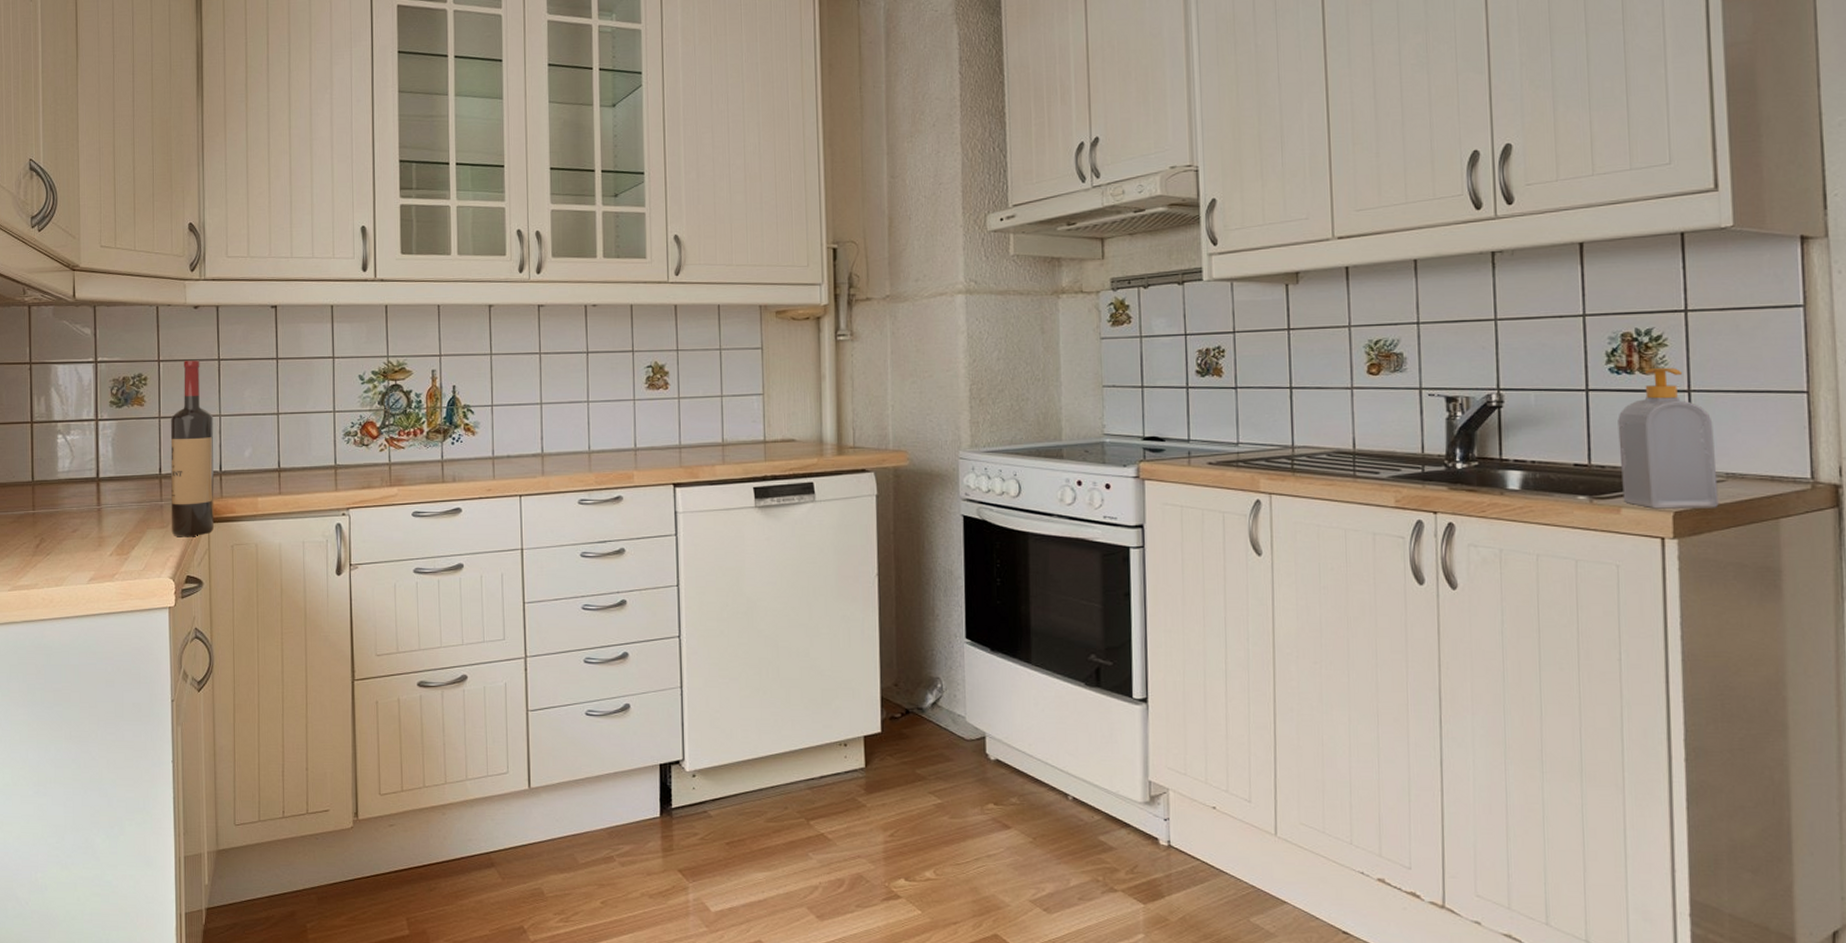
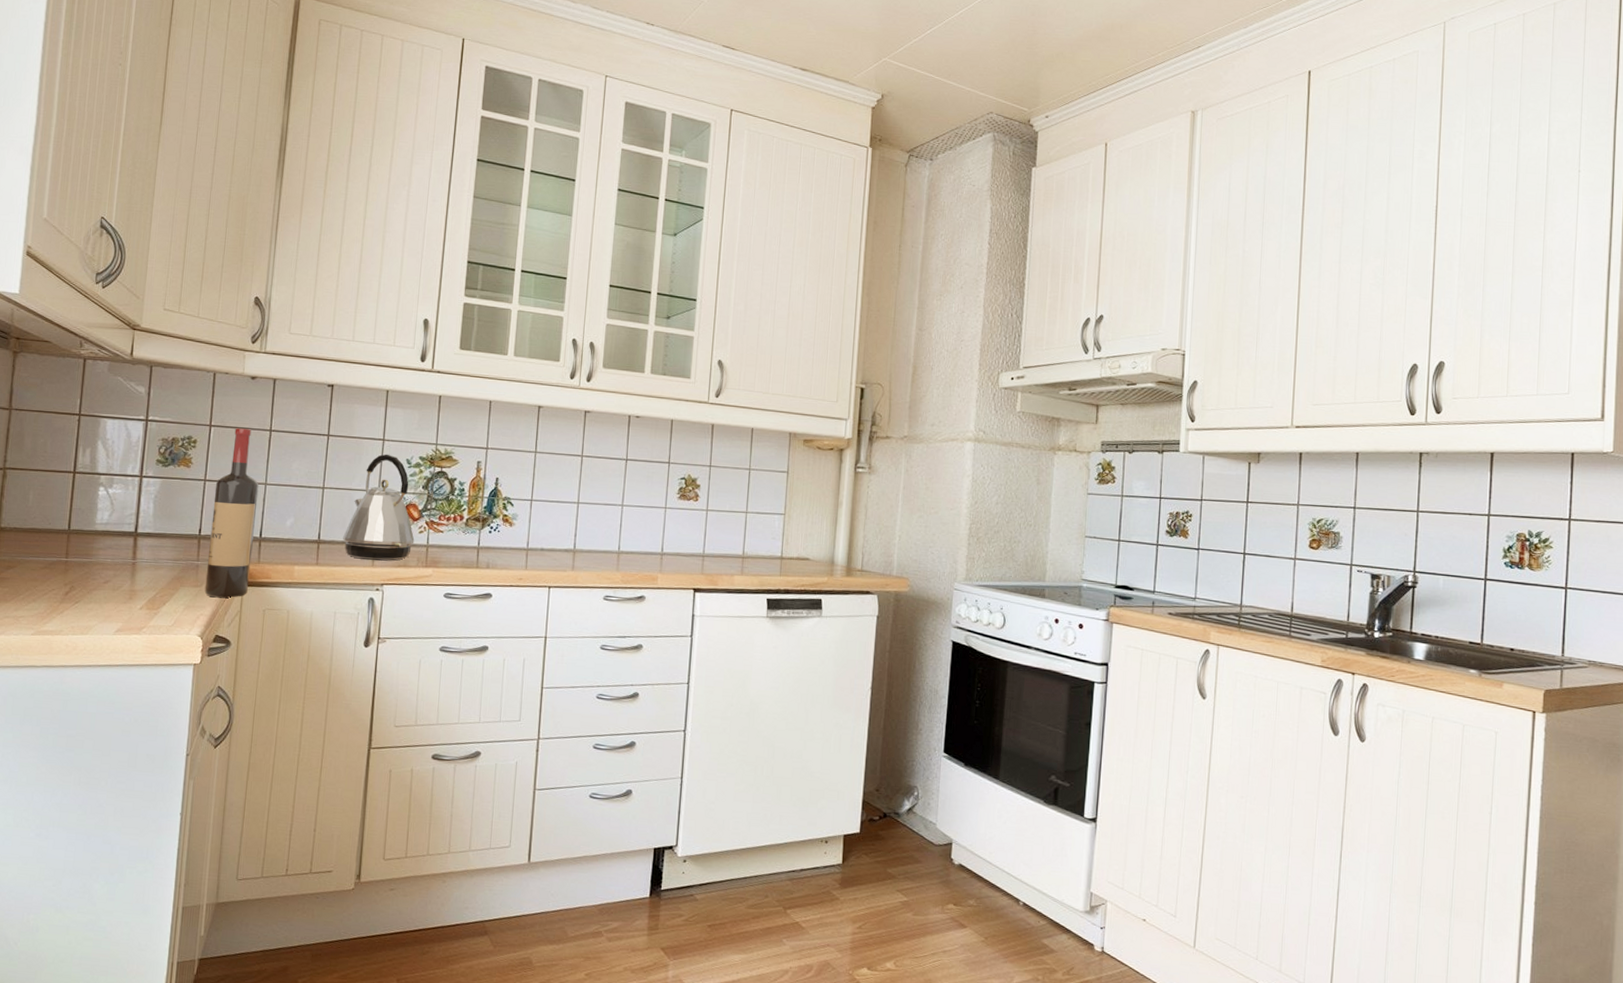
kettle: none [303,372,376,484] -> present [343,454,415,561]
soap bottle: present [1618,367,1719,509] -> none [1506,565,1582,690]

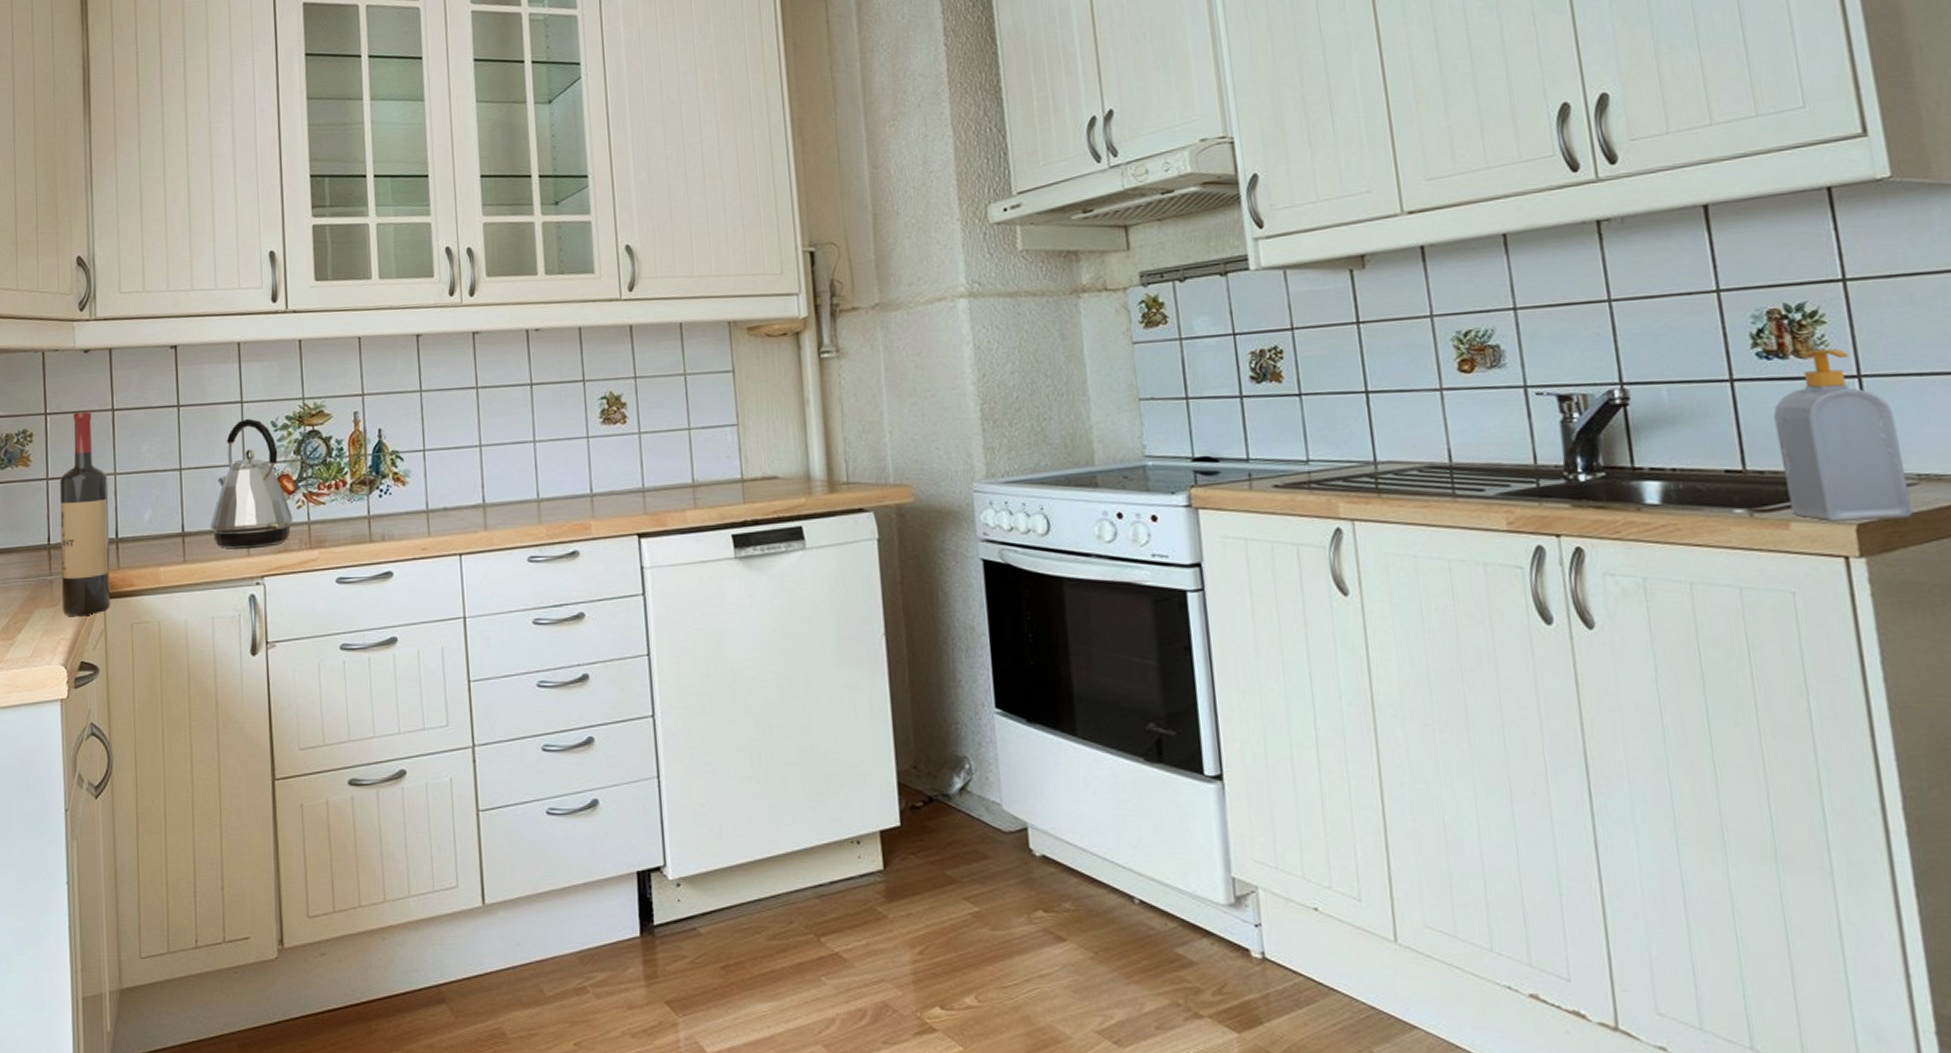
soap bottle: none [1506,565,1582,690] -> present [1773,348,1913,522]

